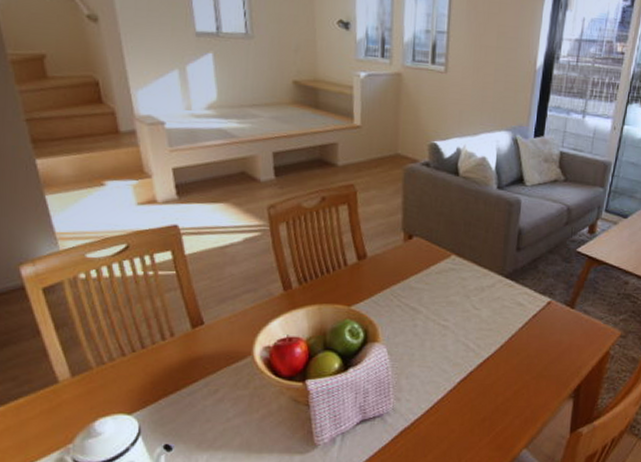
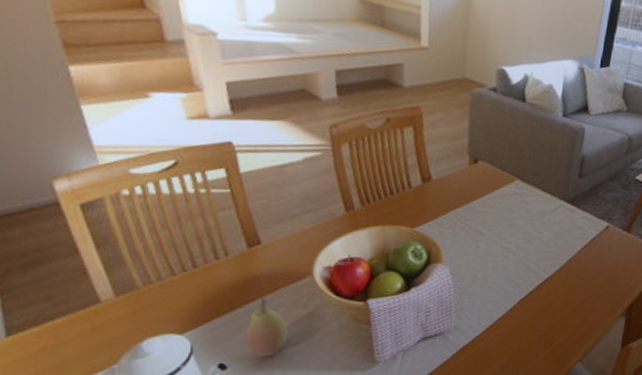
fruit: none [189,378,230,439] -> present [245,298,288,358]

